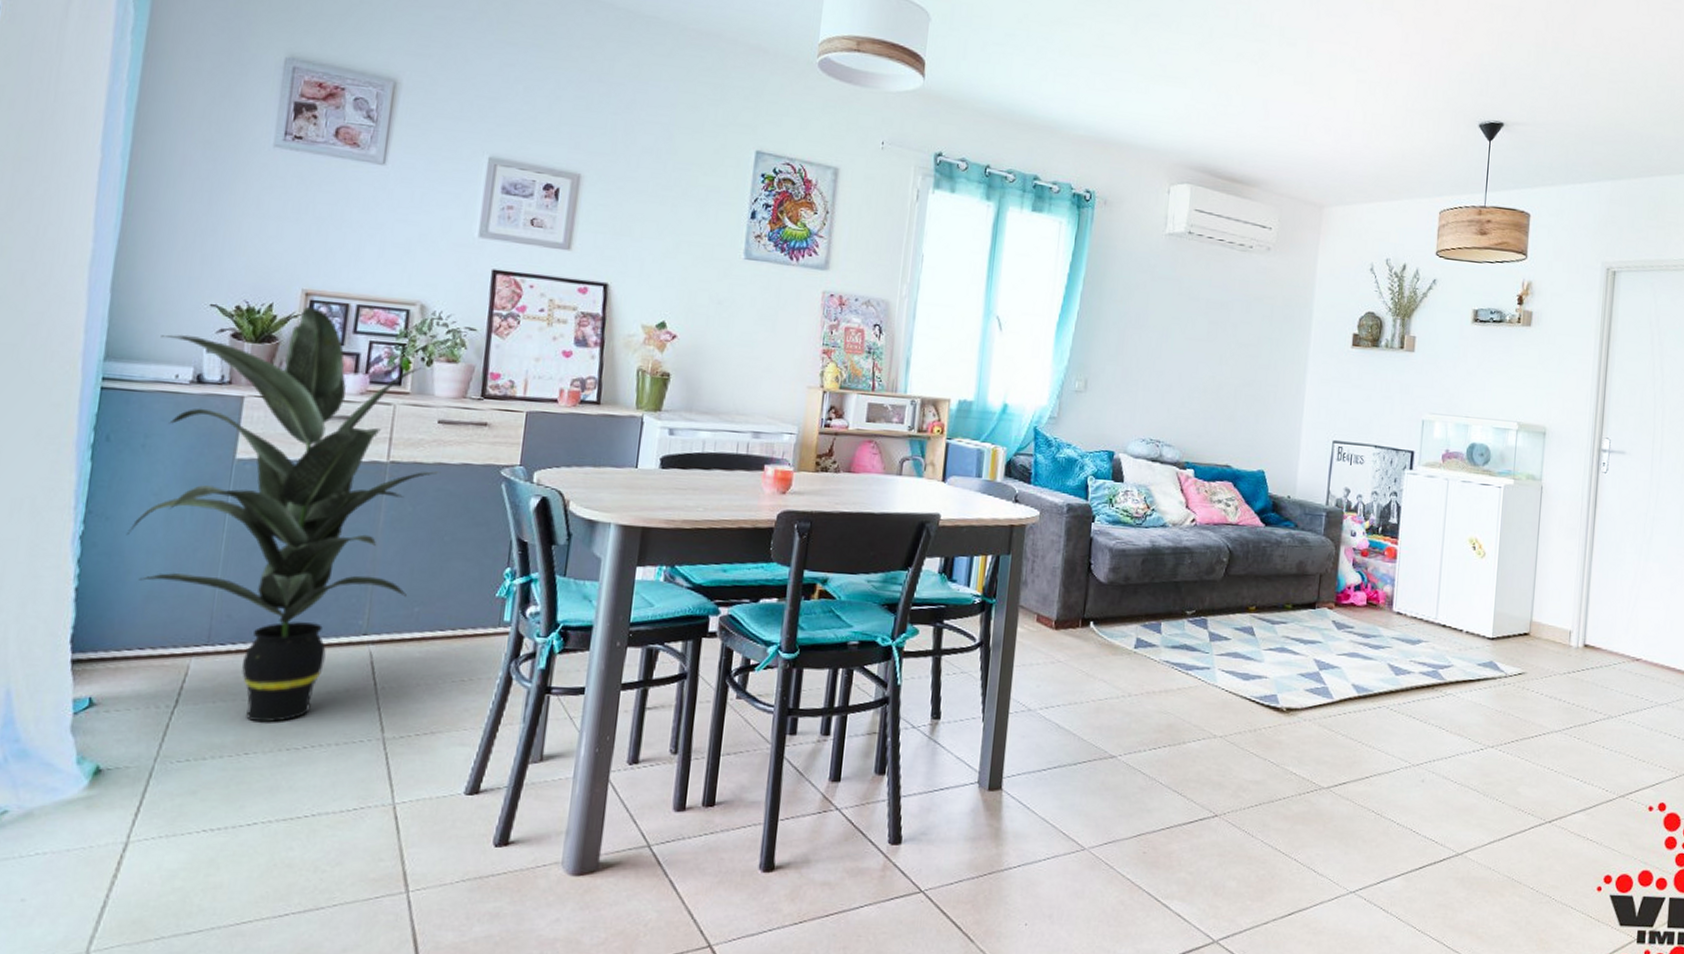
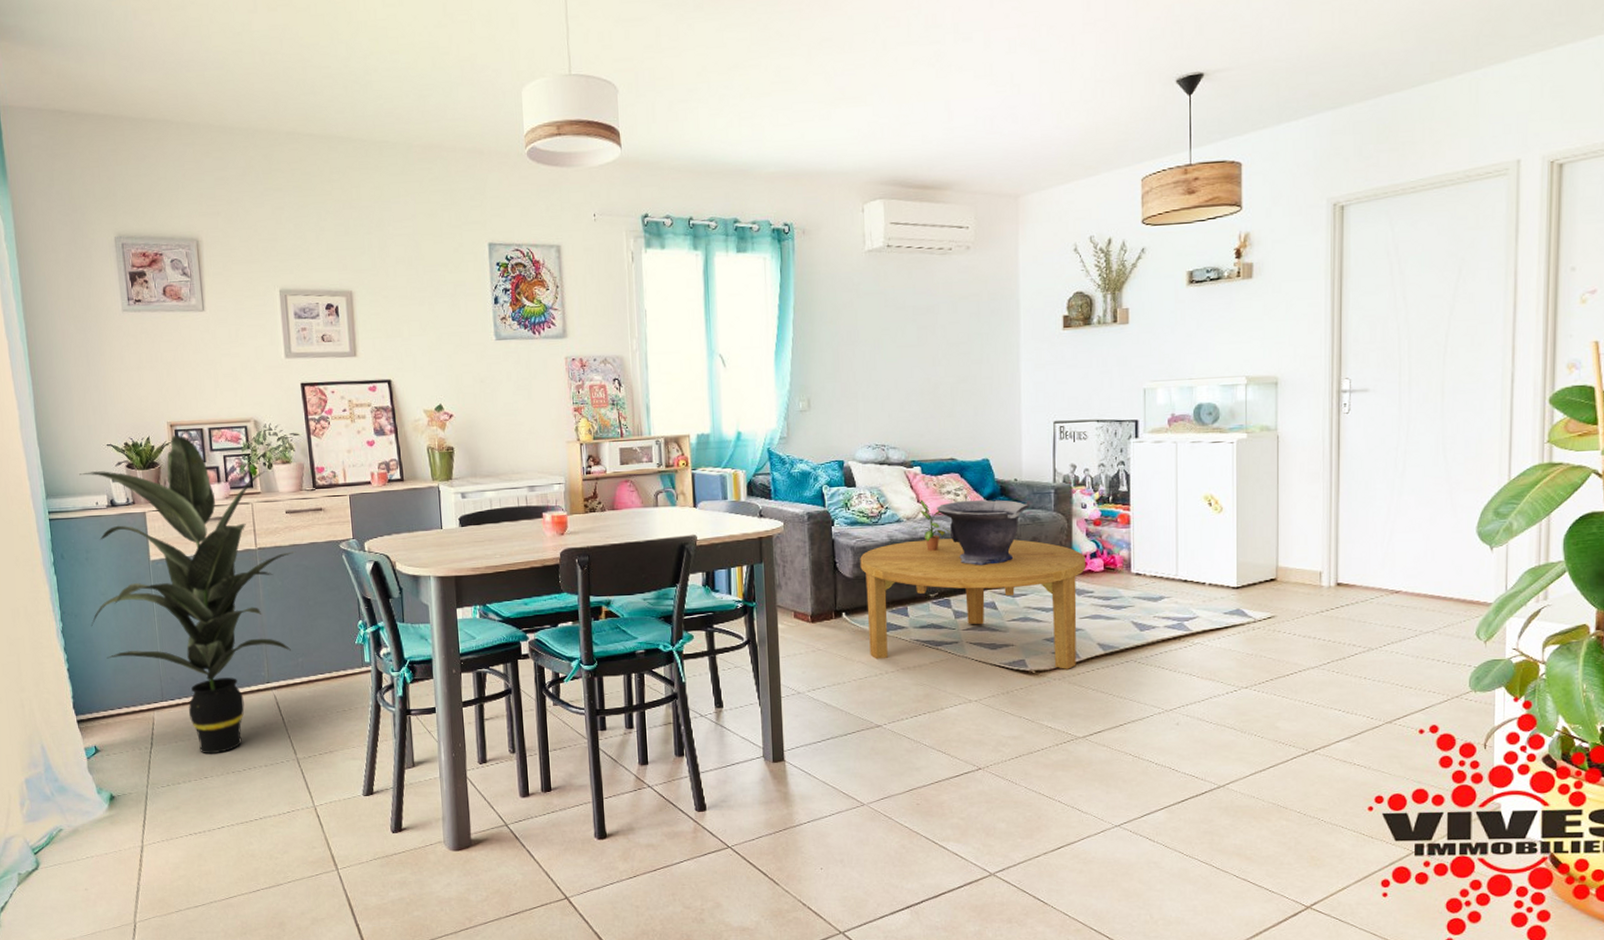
coffee table: none [1114,549,1350,710] -> present [860,538,1087,669]
potted plant: none [1176,505,1217,563] -> present [912,499,951,551]
decorative bowl: none [1205,512,1300,586] -> present [937,500,1030,565]

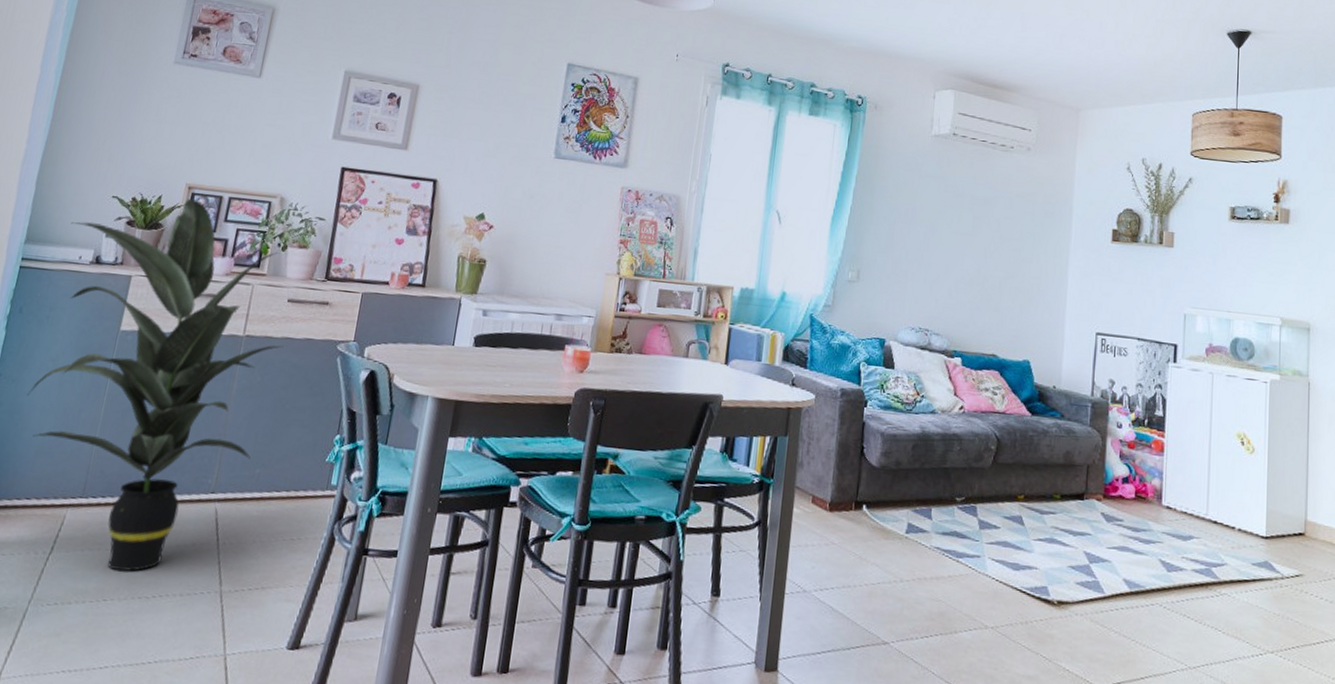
coffee table: present [860,538,1087,669] -> none [886,435,1118,605]
potted plant: present [912,499,951,551] -> none [945,393,984,451]
decorative bowl: present [937,500,1030,565] -> none [973,400,1066,475]

